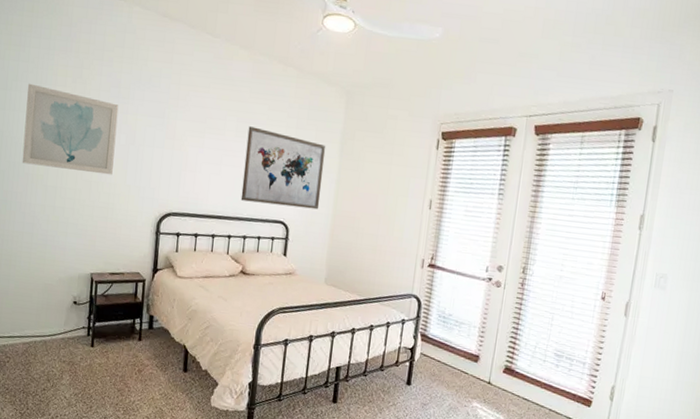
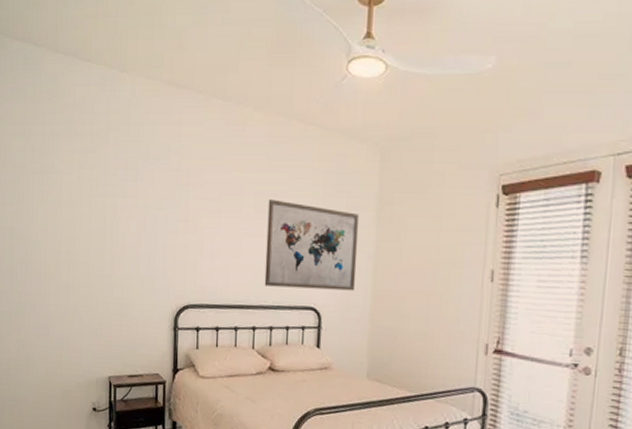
wall art: present [22,83,119,175] -> none [33,174,127,267]

